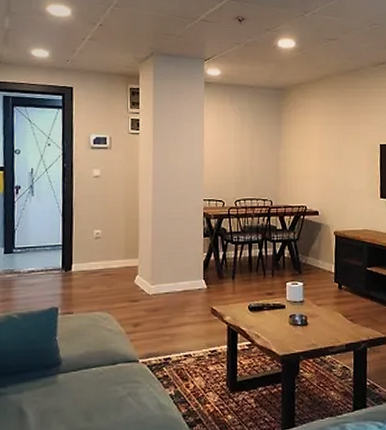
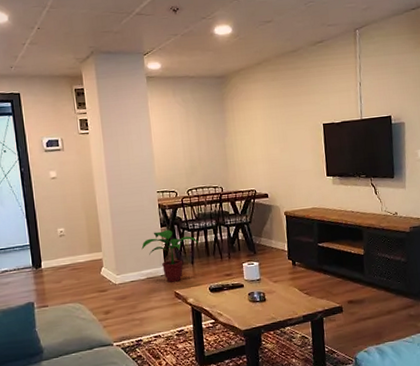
potted plant: none [181,240,242,297] -> present [141,229,199,283]

